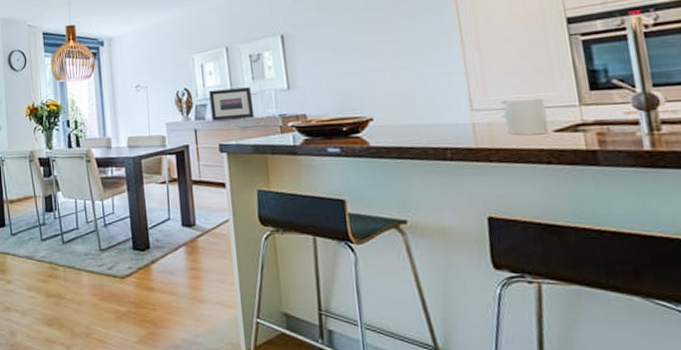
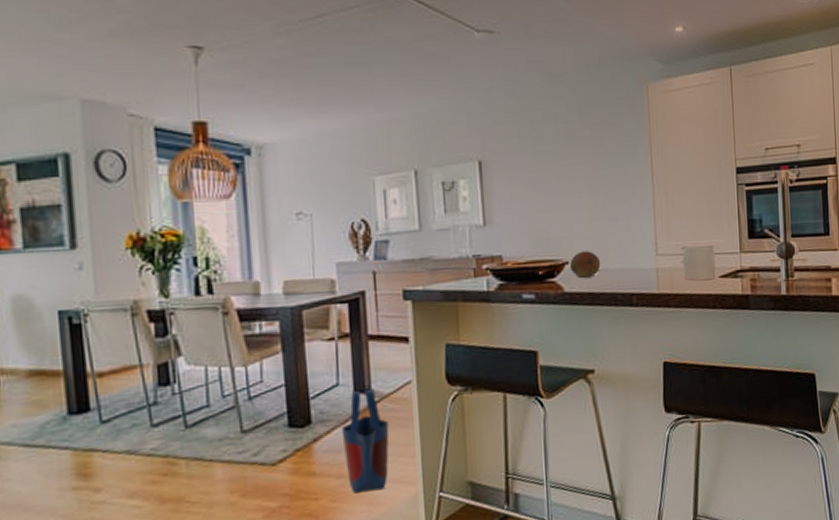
tote bag: none [173,225,212,309] -> present [341,390,390,494]
picture frame: present [209,87,255,121] -> none [392,221,446,261]
fruit: none [374,108,408,134] -> present [570,251,601,279]

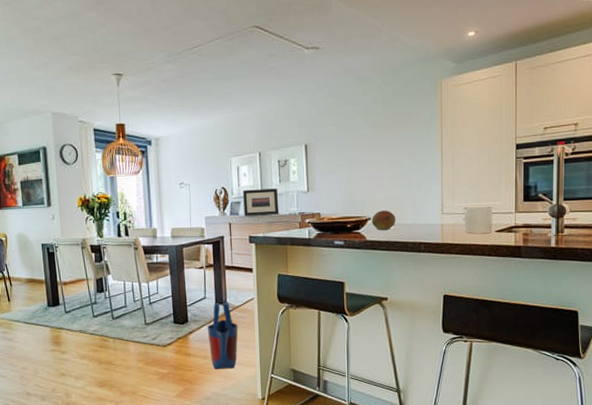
picture frame: none [392,221,446,261] -> present [243,188,279,216]

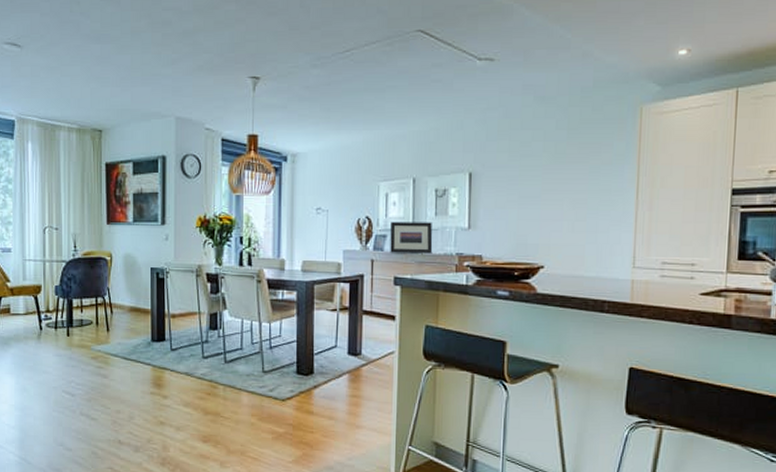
tote bag: present [207,302,238,369] -> none [335,354,373,435]
fruit: present [372,210,396,231] -> none [545,258,576,283]
mug: present [464,207,492,235] -> none [660,262,697,296]

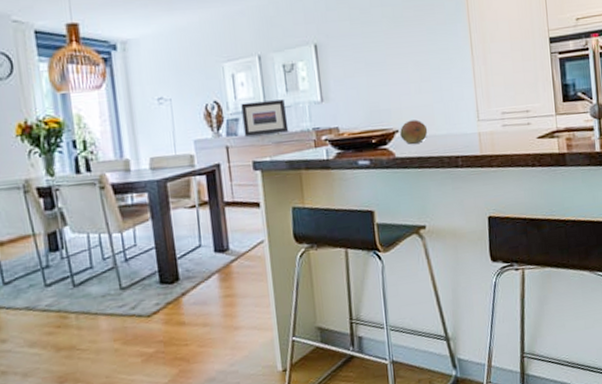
fruit: none [545,258,576,283] -> present [400,119,428,145]

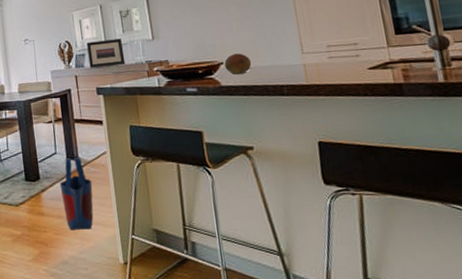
tote bag: none [205,249,247,340] -> present [59,157,94,230]

